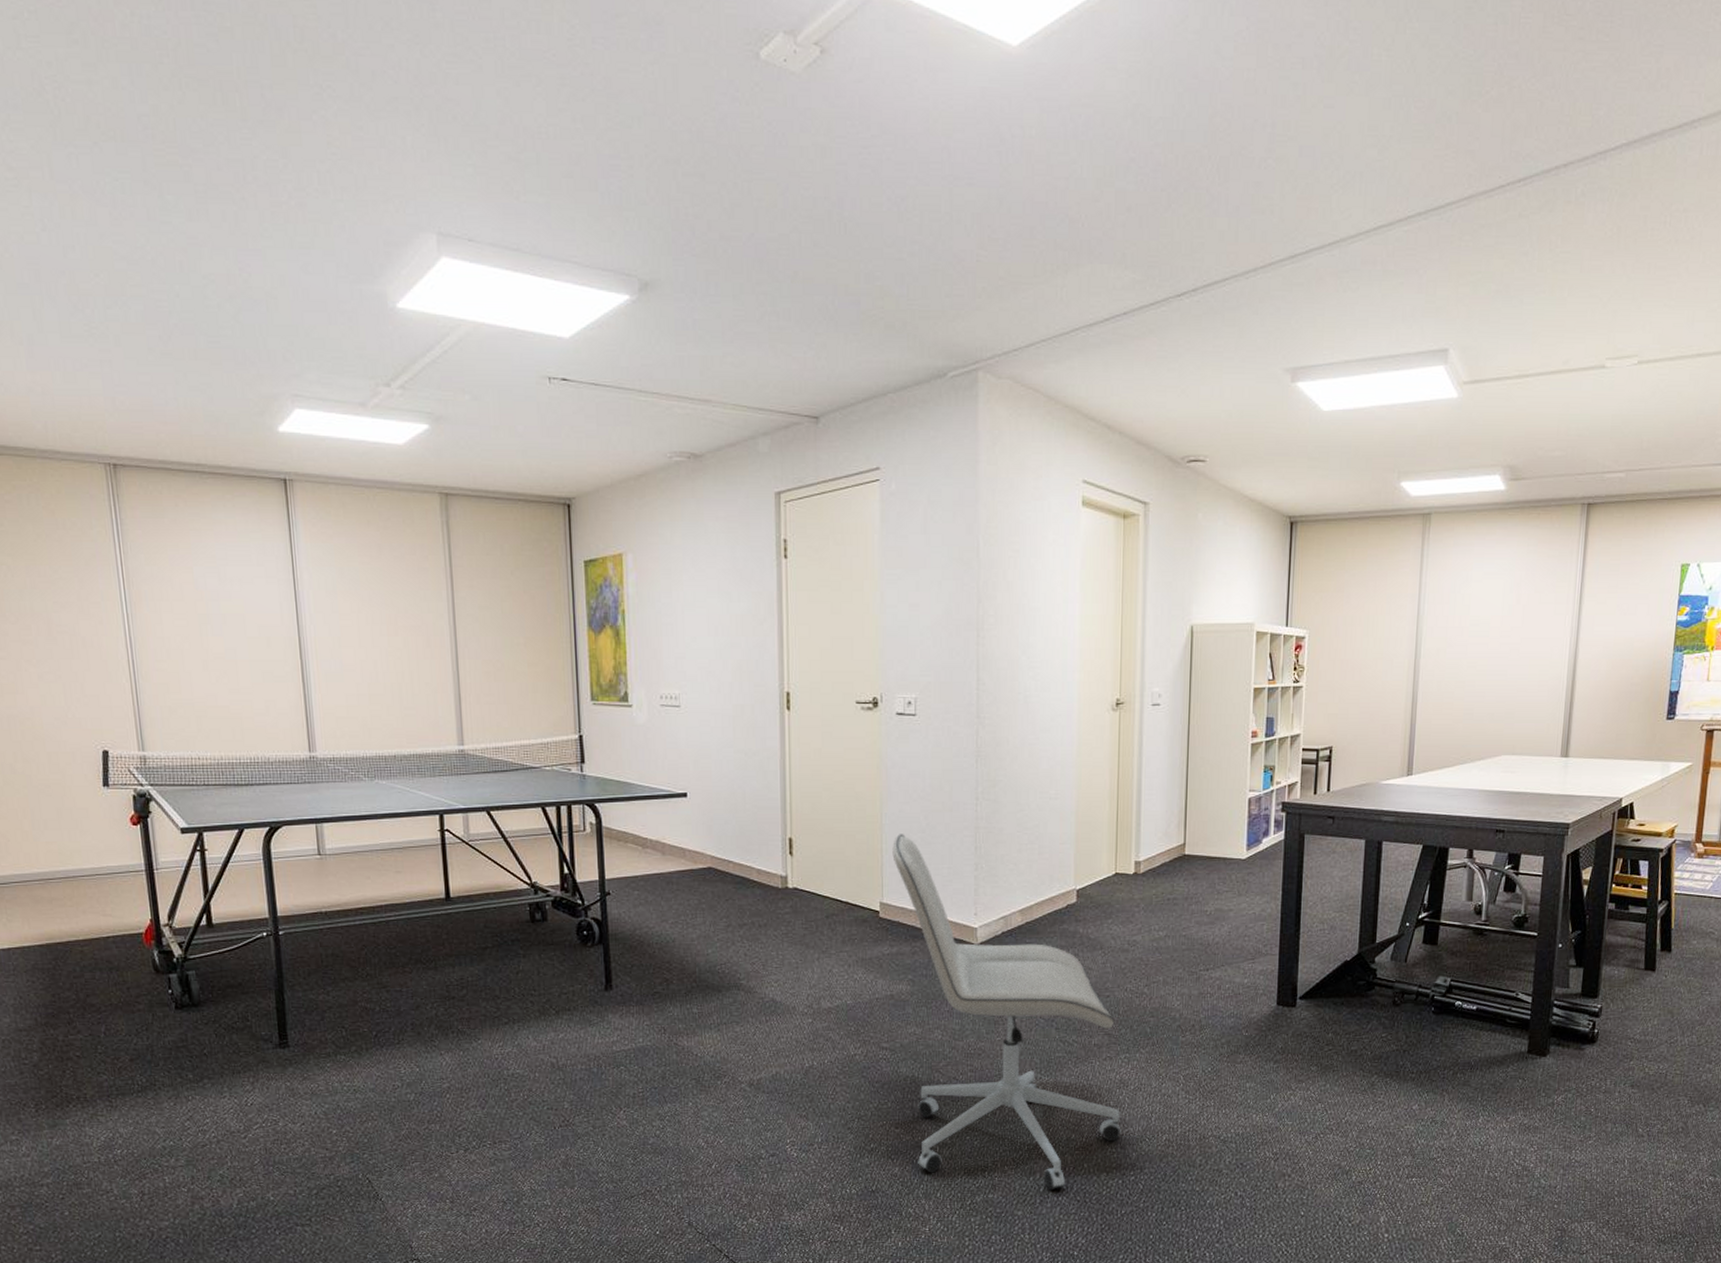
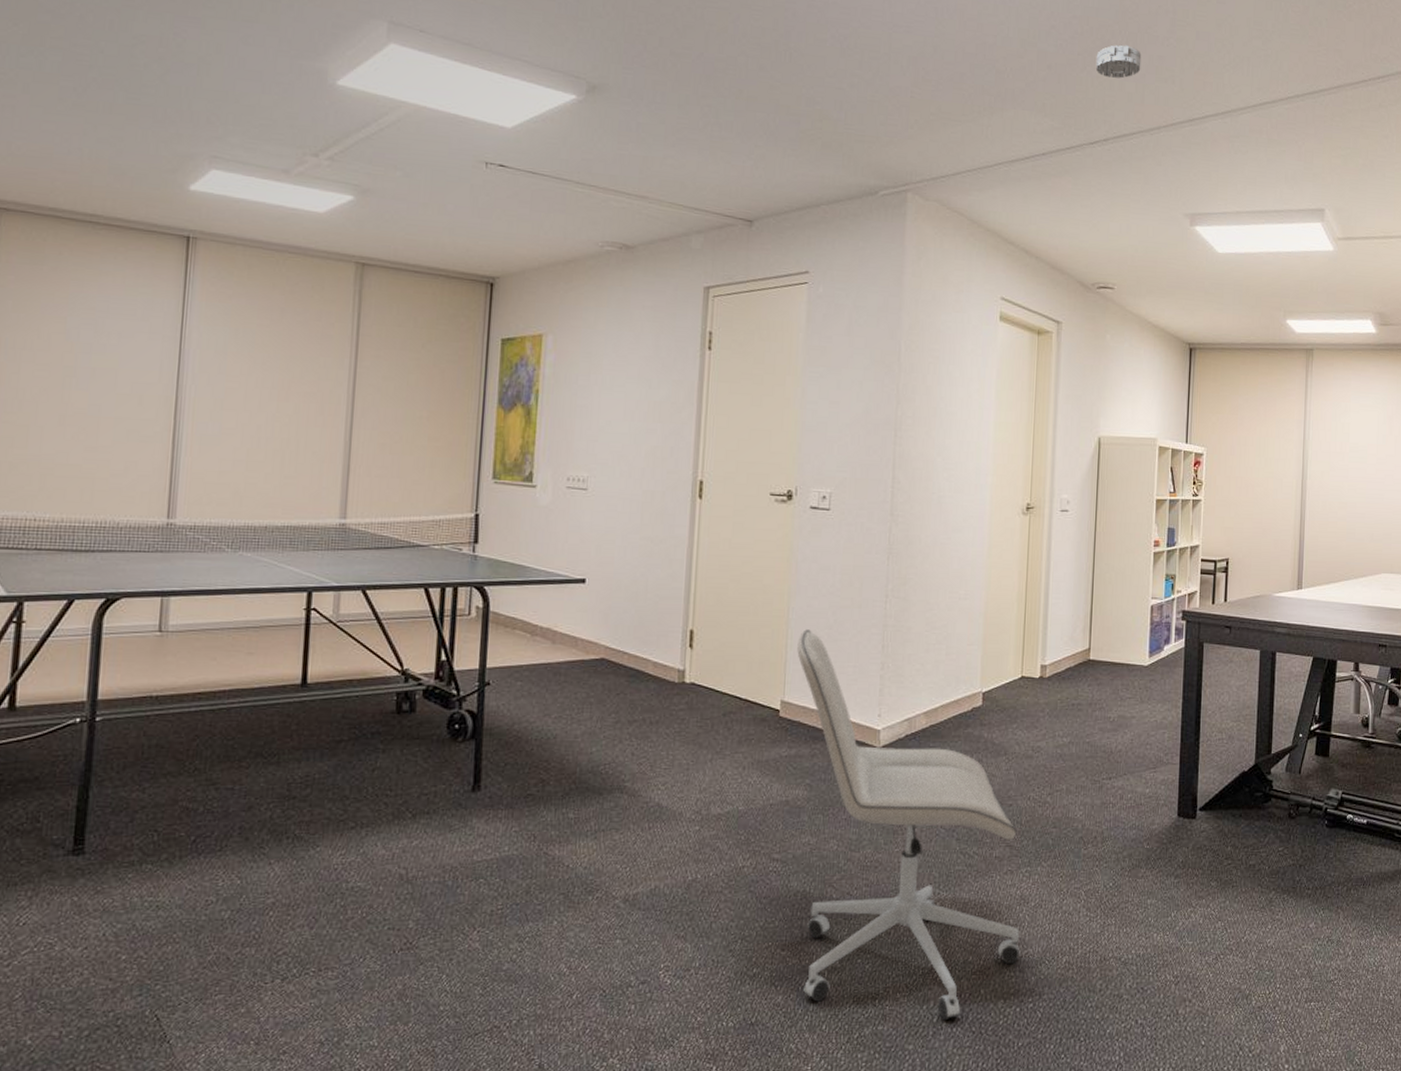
smoke detector: none [1182,173,1235,214] -> present [1095,44,1142,79]

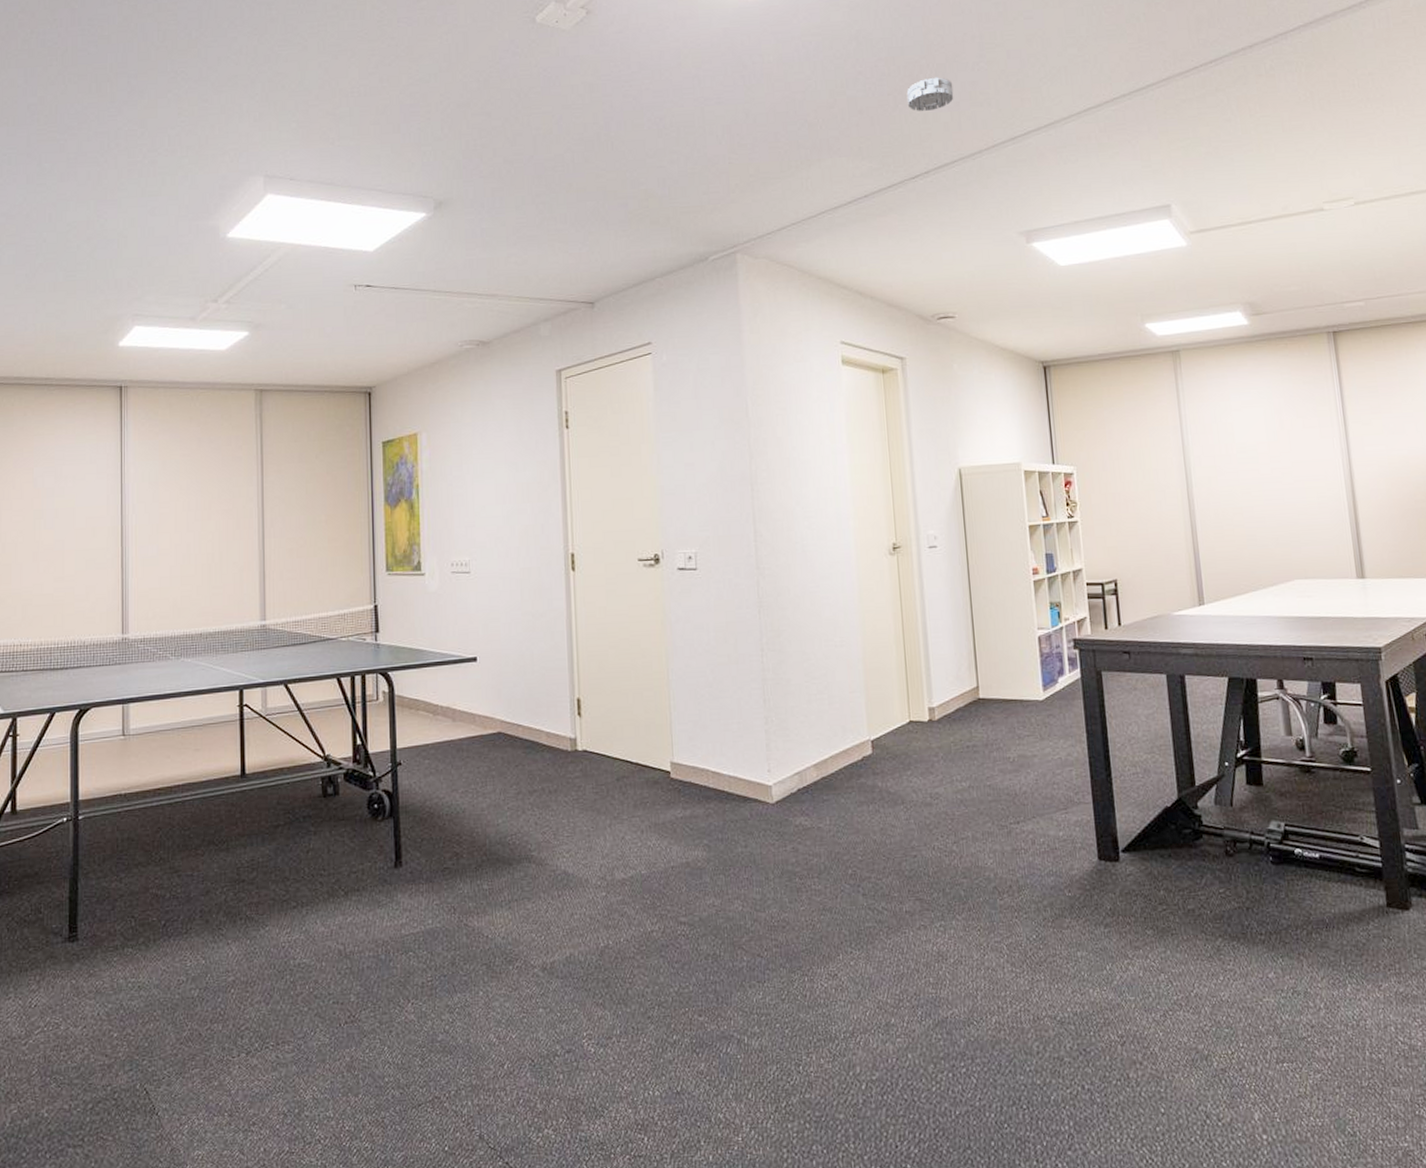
office chair: present [797,629,1021,1021] -> none [680,689,946,1088]

